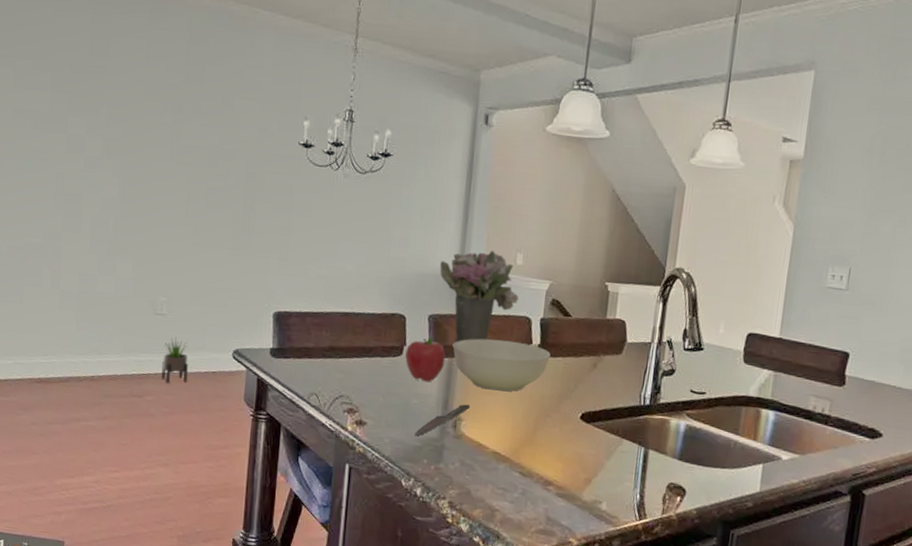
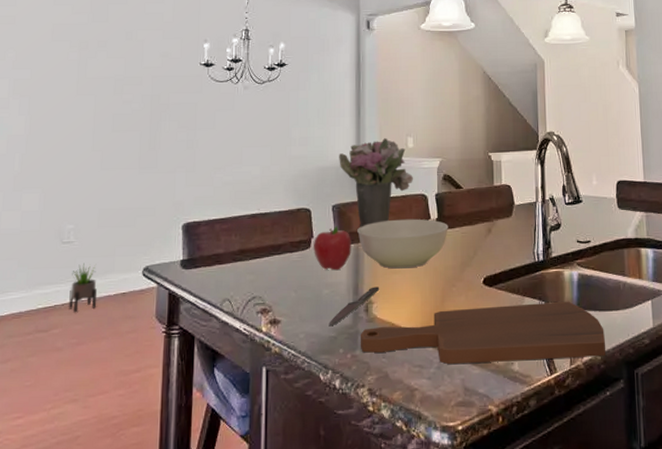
cutting board: none [444,438,705,512] -> present [360,301,606,364]

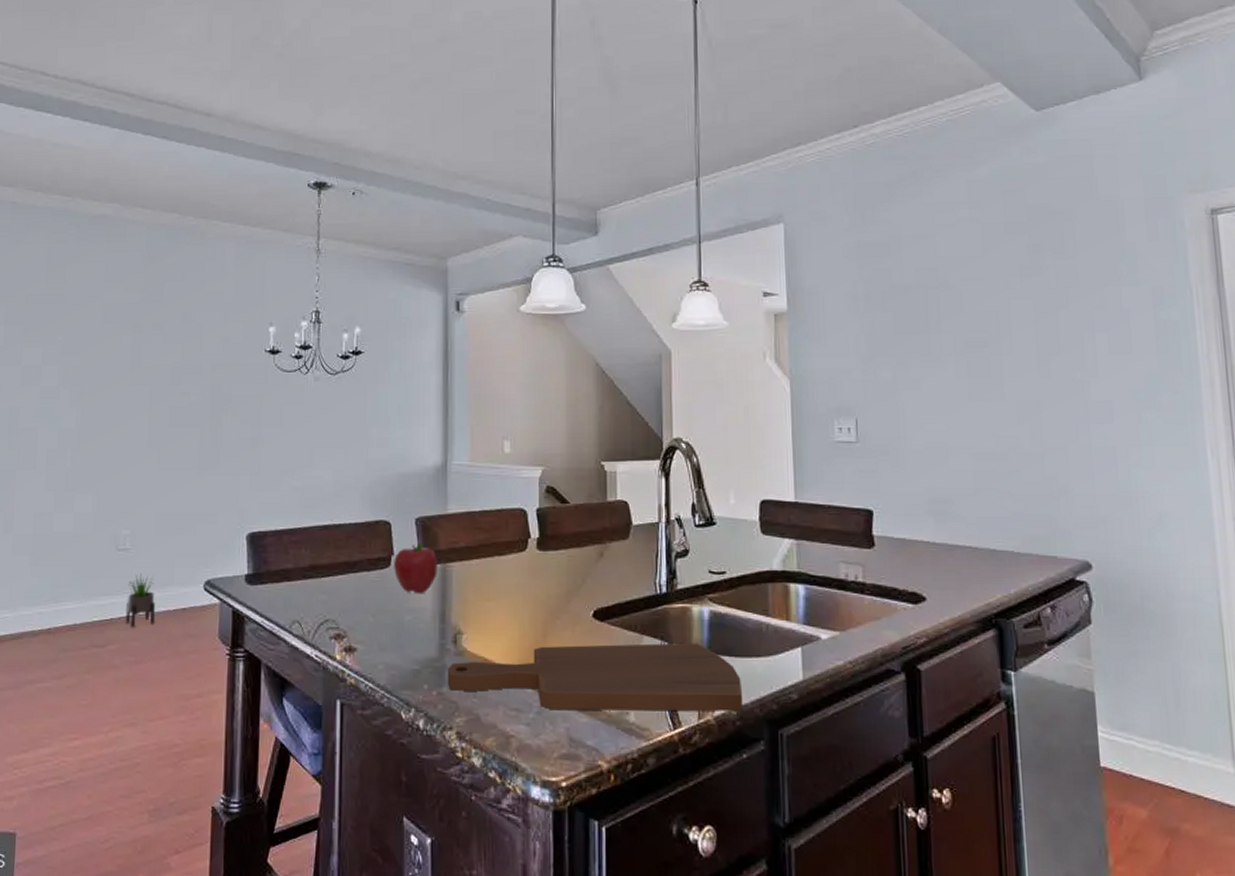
kitchen knife: present [329,286,380,327] -> none [411,615,470,658]
flower bouquet: present [339,138,414,230] -> none [423,441,511,548]
bowl: present [357,219,448,269] -> none [444,537,552,595]

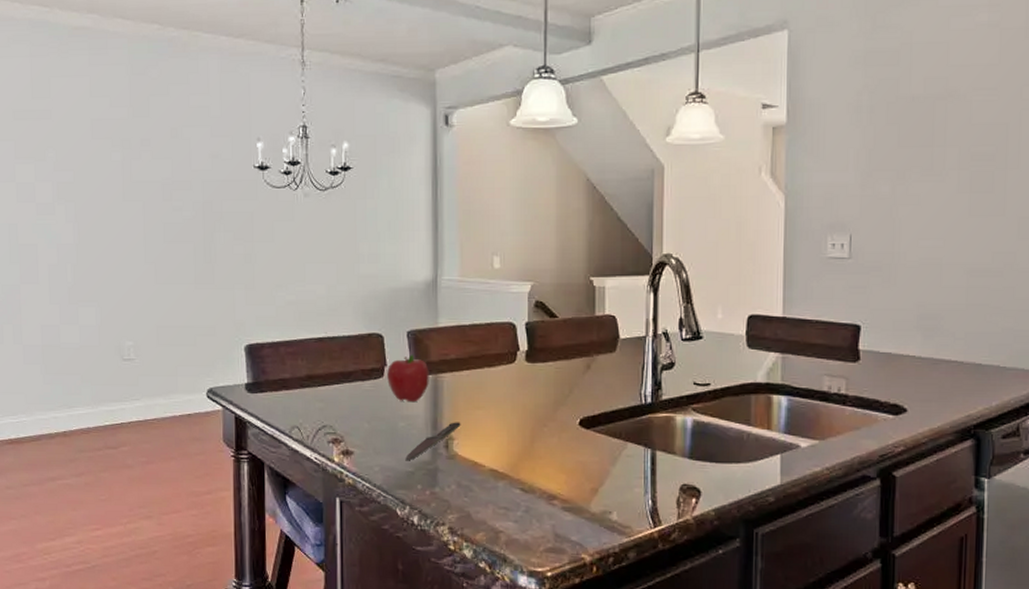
potted plant: present [126,573,156,628] -> none [135,381,163,432]
kitchen knife: none [411,615,470,658] -> present [405,422,461,461]
cutting board: present [447,642,742,712] -> none [439,449,721,512]

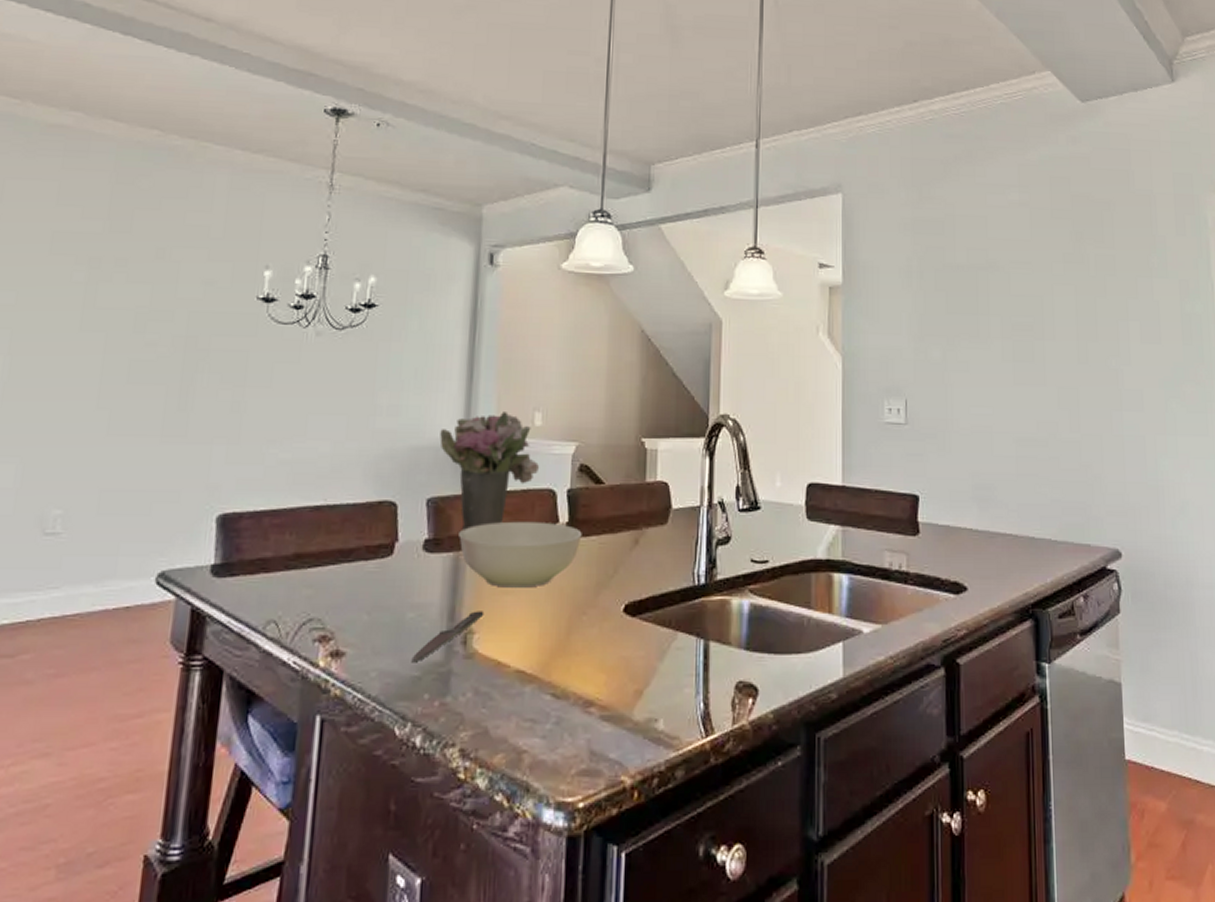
fruit: present [387,354,429,403] -> none [397,526,450,587]
flower bouquet: none [414,257,501,360] -> present [440,412,540,533]
bowl: none [436,349,540,404] -> present [458,521,582,588]

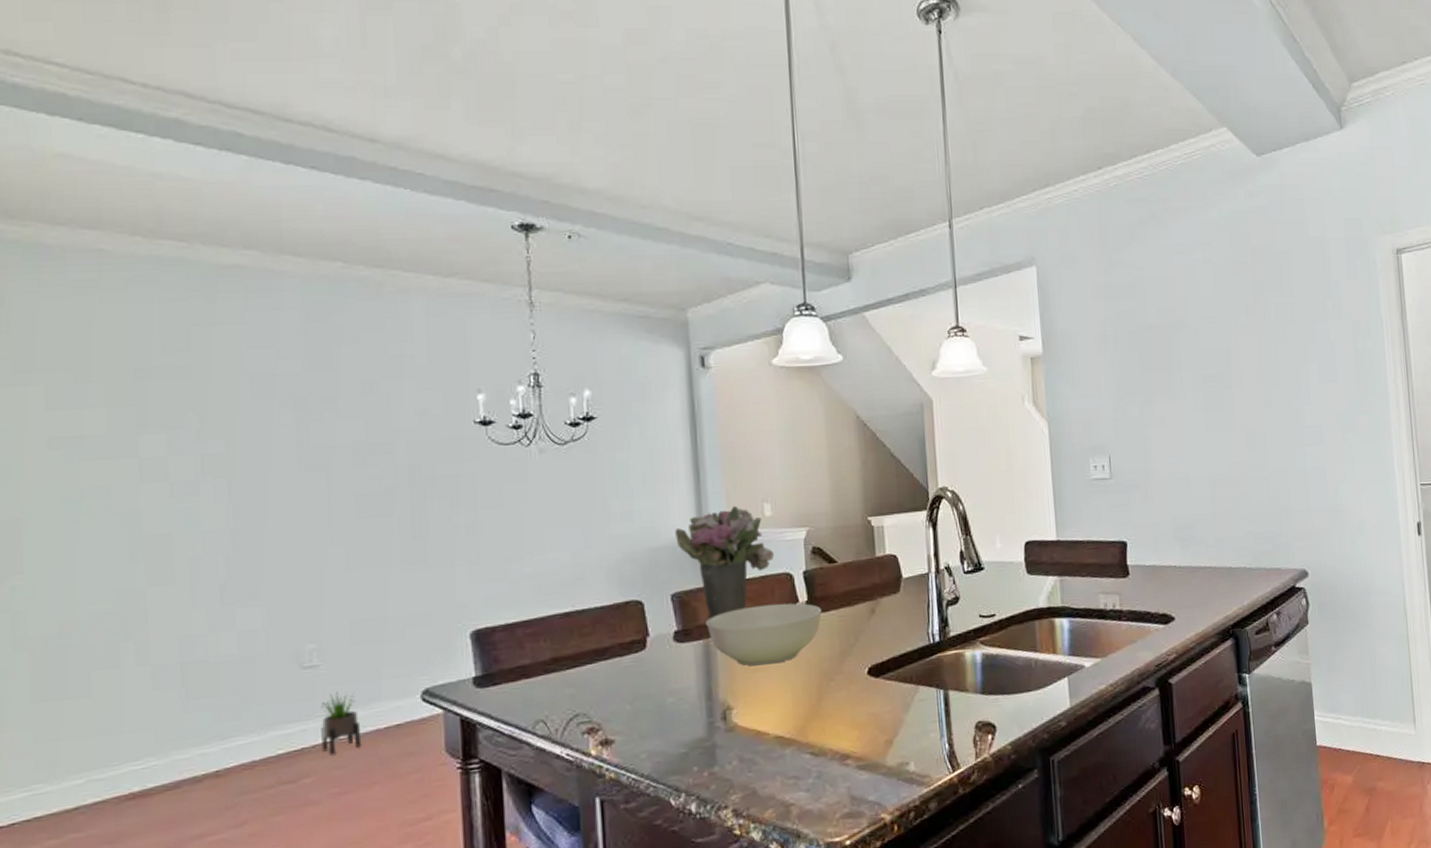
potted plant: none [47,563,90,632] -> present [321,691,361,755]
kitchen knife: present [411,611,485,663] -> none [677,688,740,742]

